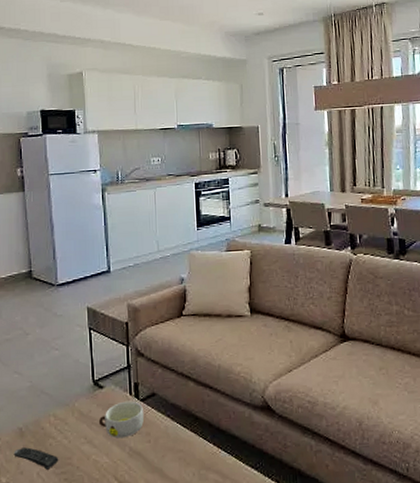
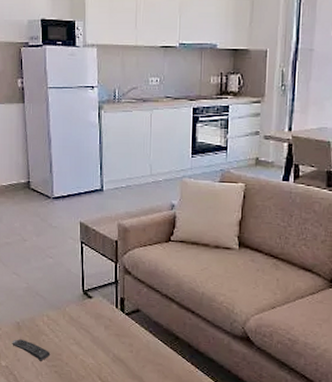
bowl: present [98,400,144,439] -> none [86,312,127,345]

